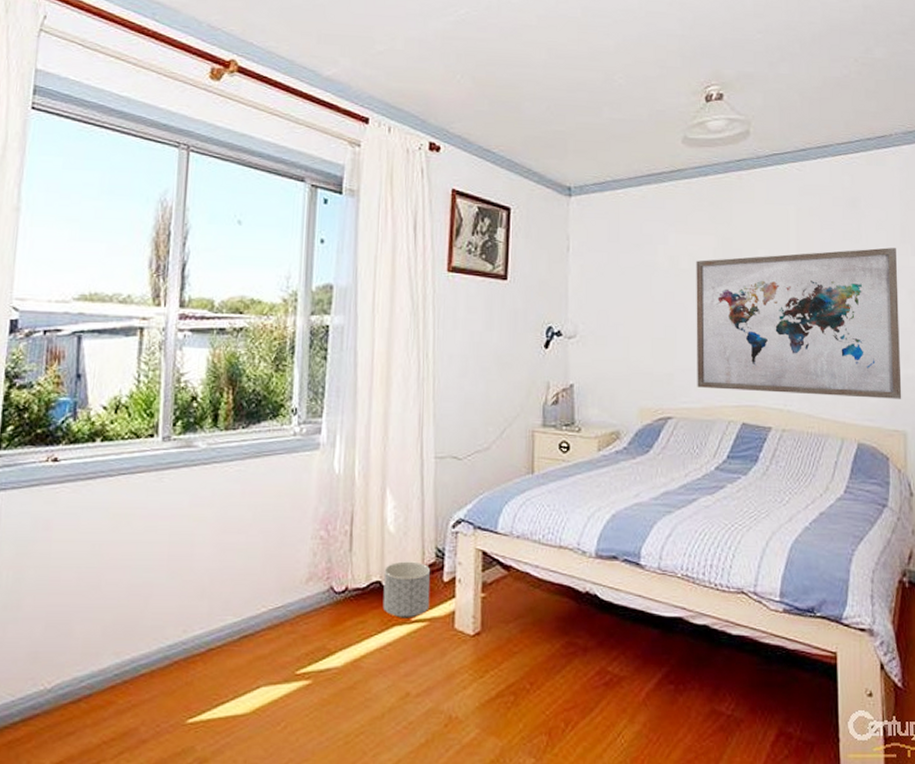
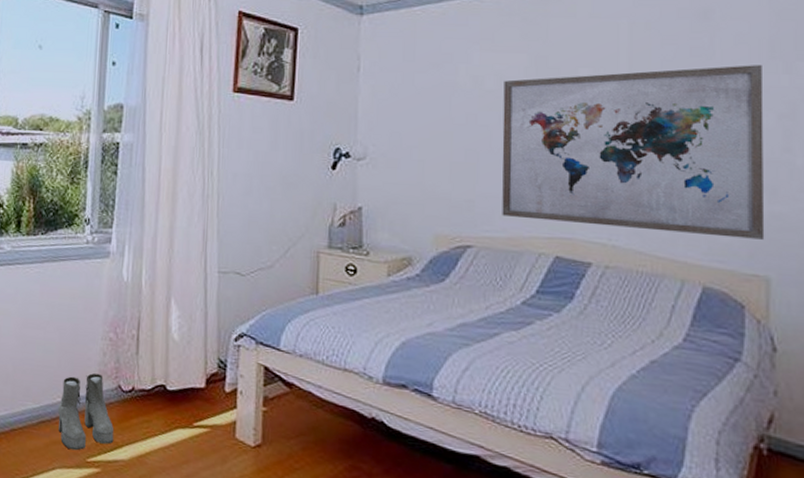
boots: none [262,577,326,664] -> present [57,373,114,451]
planter: present [382,561,431,618] -> none [166,368,213,423]

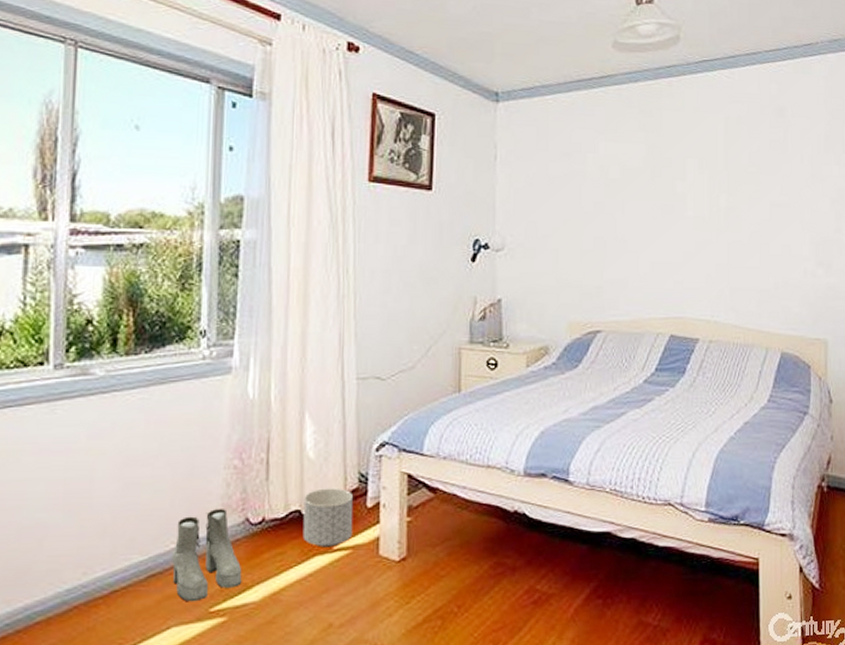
planter: none [166,368,213,423] -> present [302,488,353,548]
wall art: present [502,65,765,240] -> none [625,157,824,308]

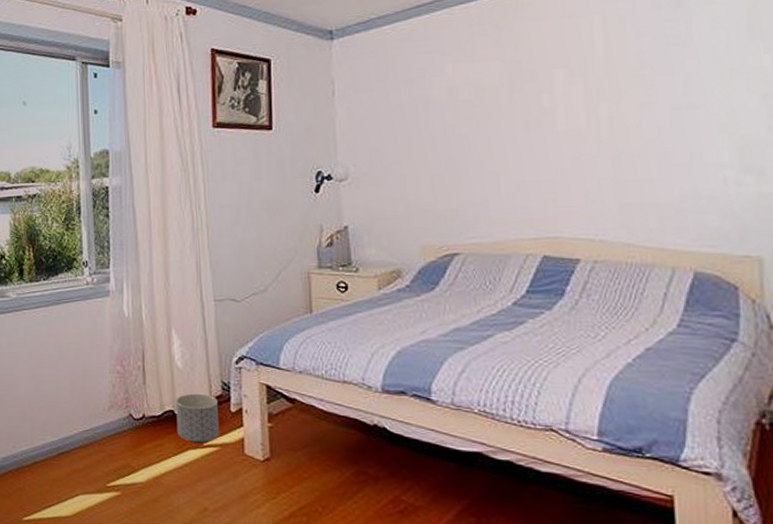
boots: present [171,509,242,602] -> none [75,405,130,477]

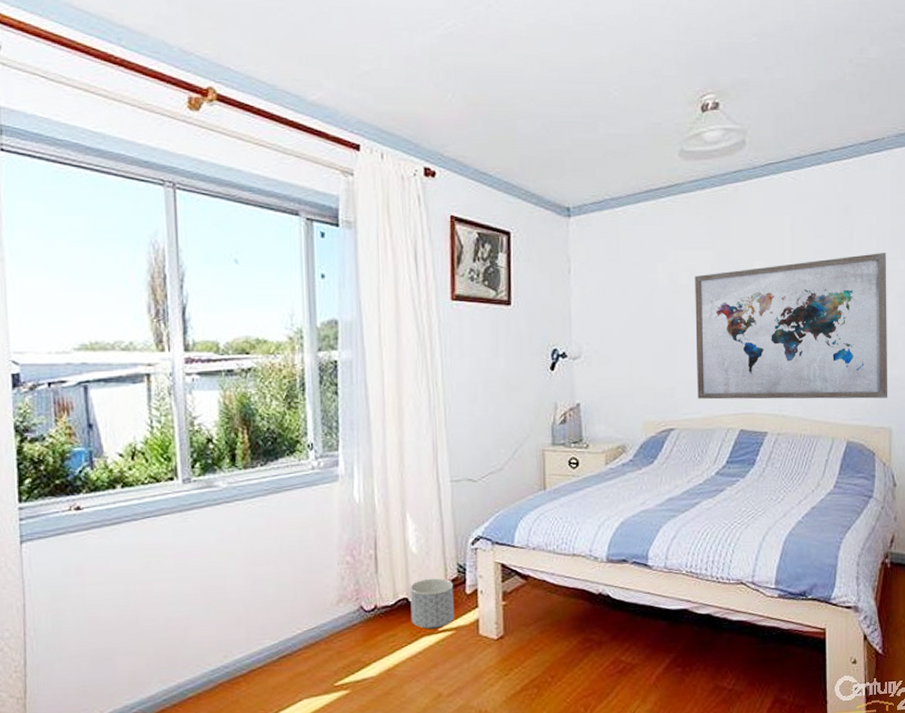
wall art: none [479,47,755,222] -> present [695,253,888,400]

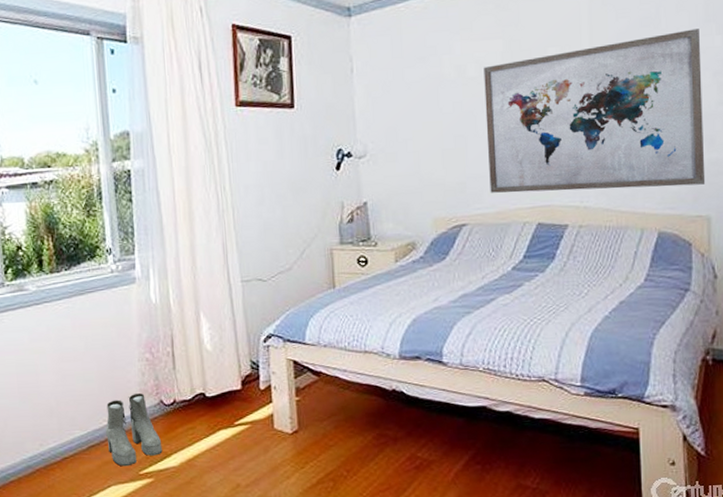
boots: none [298,599,361,678] -> present [105,393,163,467]
planter: present [410,578,455,630] -> none [206,374,250,423]

